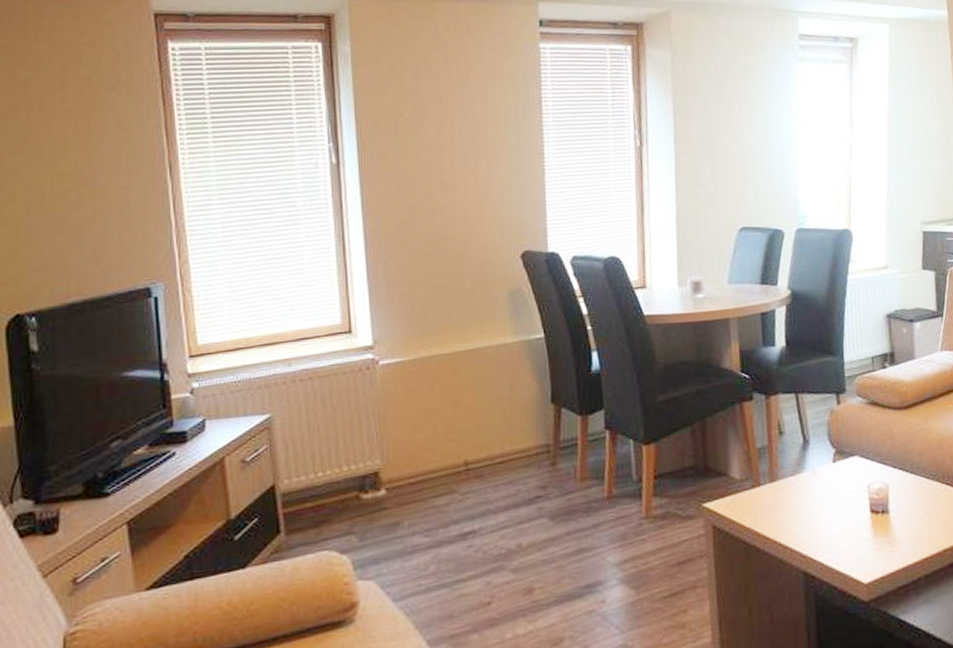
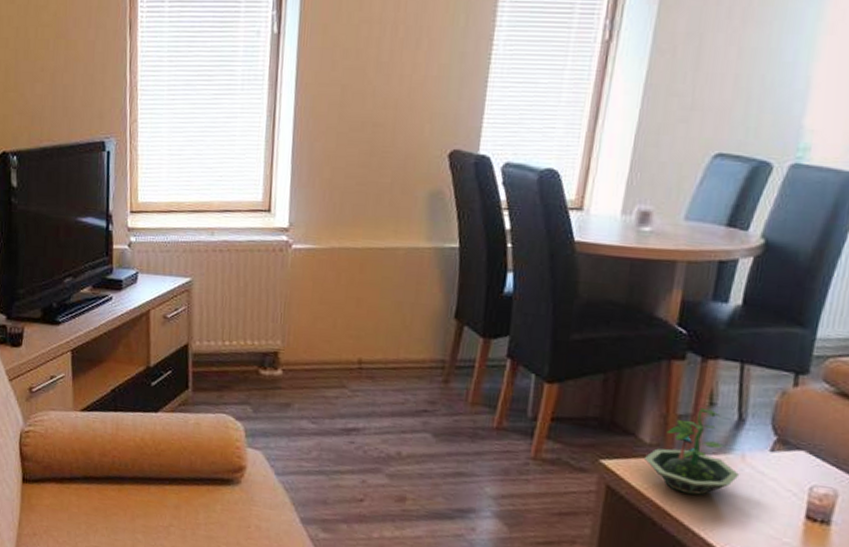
terrarium: none [738,438,815,517] -> present [643,407,740,496]

